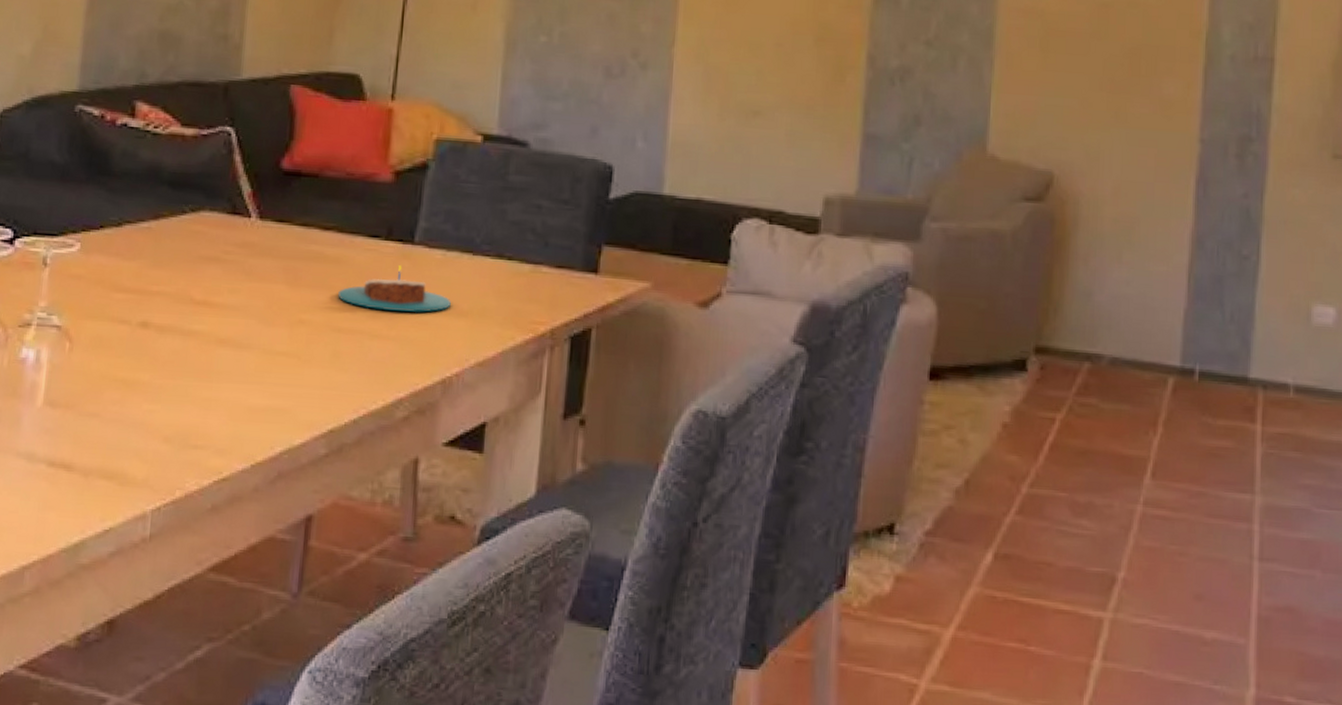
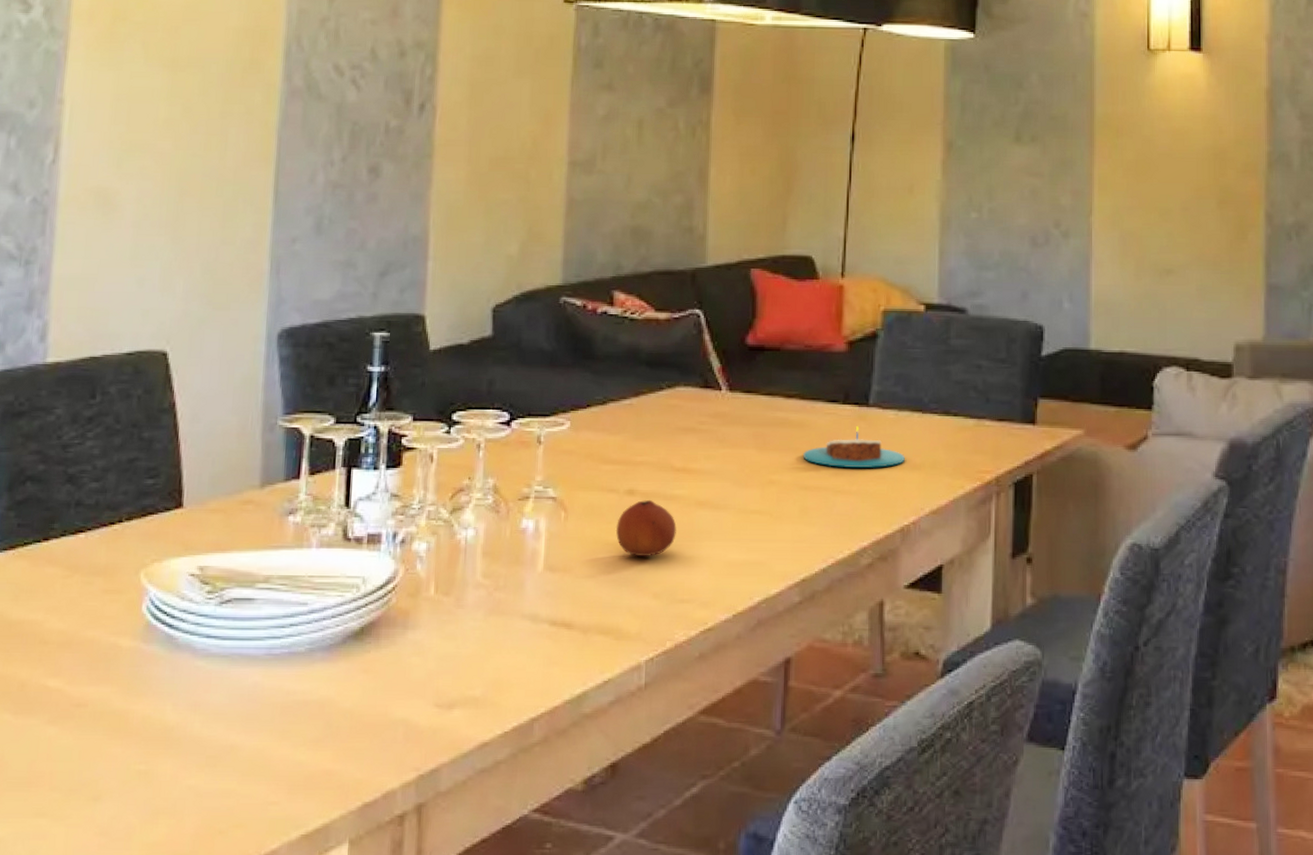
fruit: none [125,333,193,397] -> present [615,499,677,557]

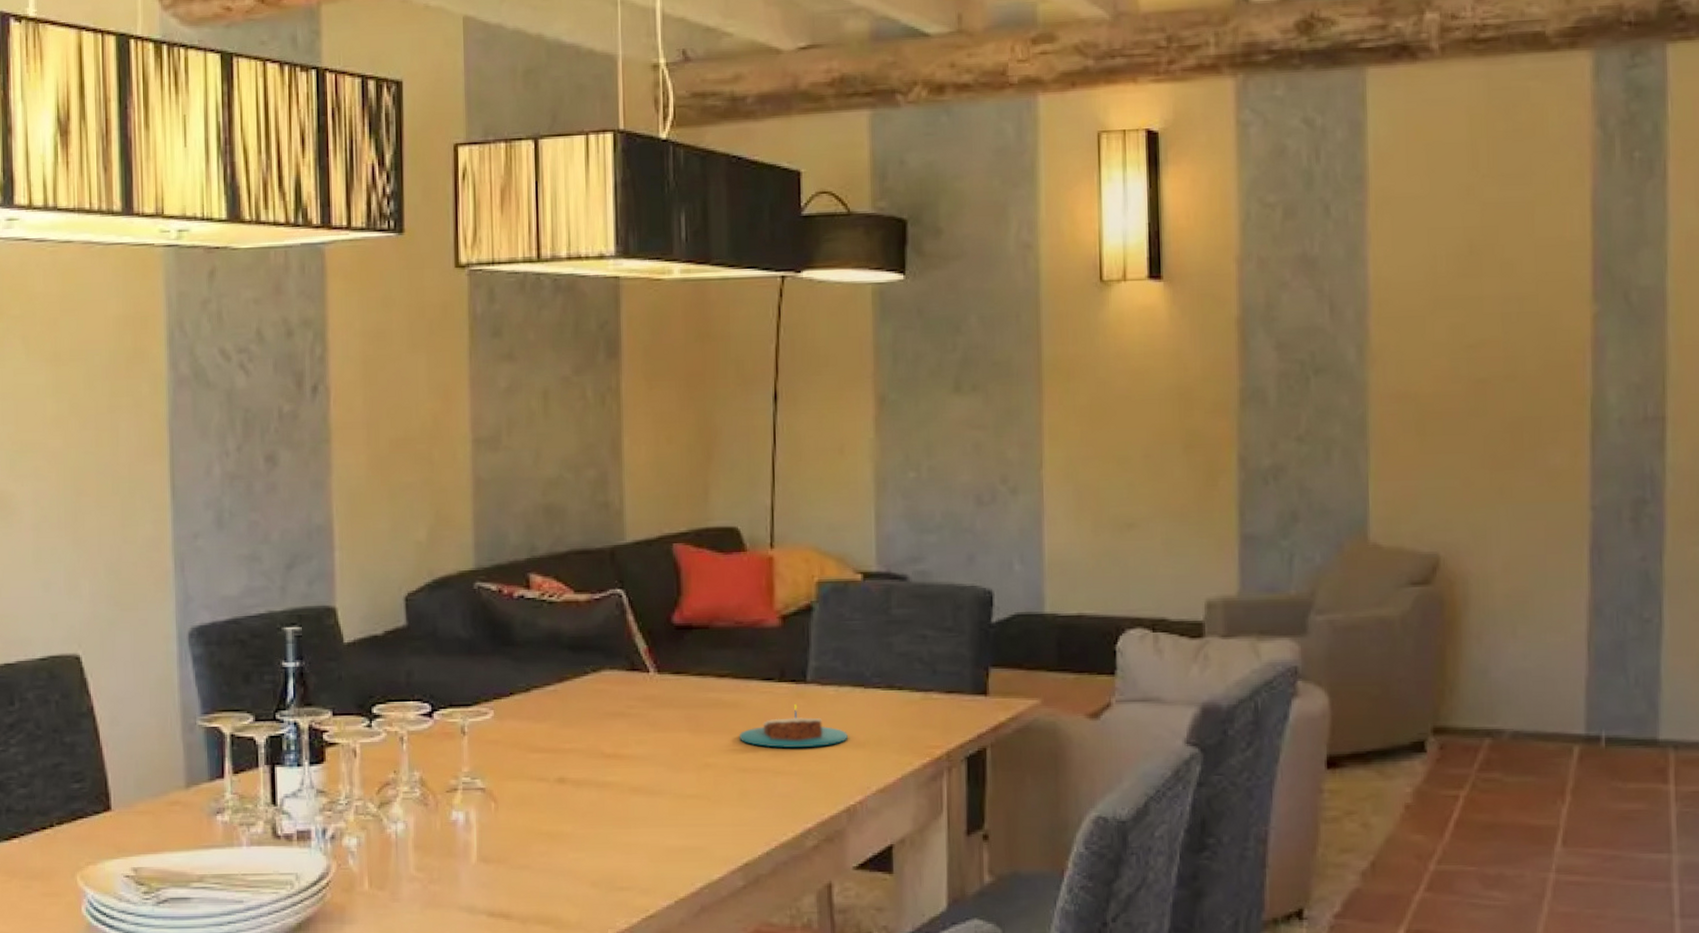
fruit: present [615,499,677,557] -> none [548,787,611,846]

